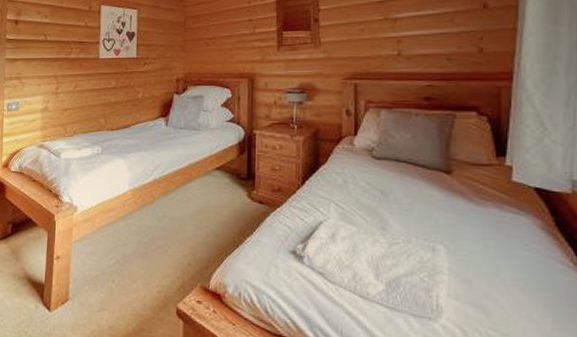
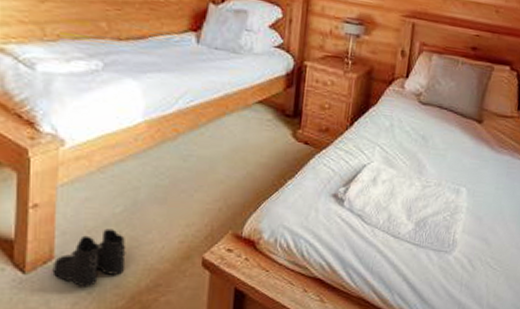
boots: none [67,277,118,327] -> present [52,228,126,287]

